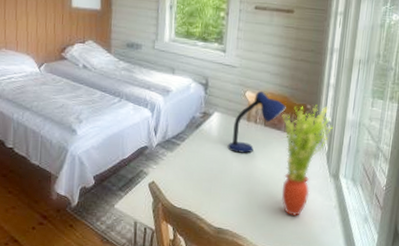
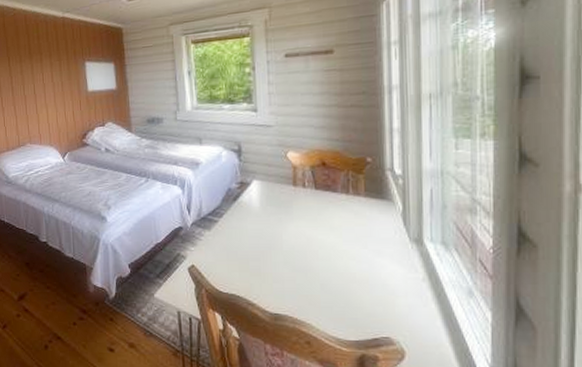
desk lamp: present [227,90,286,153] -> none [273,148,340,224]
potted plant: present [281,105,333,216] -> none [336,156,406,294]

